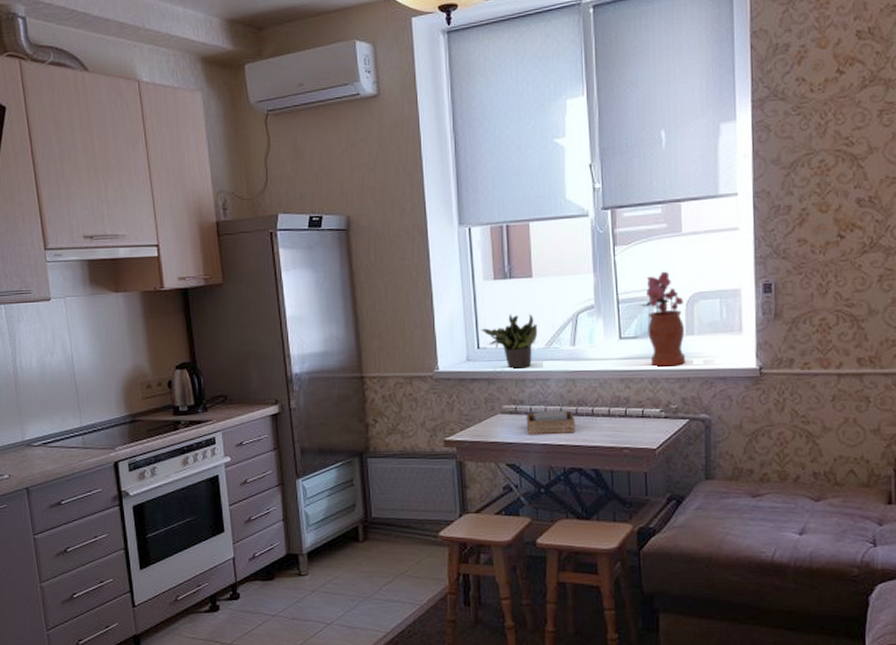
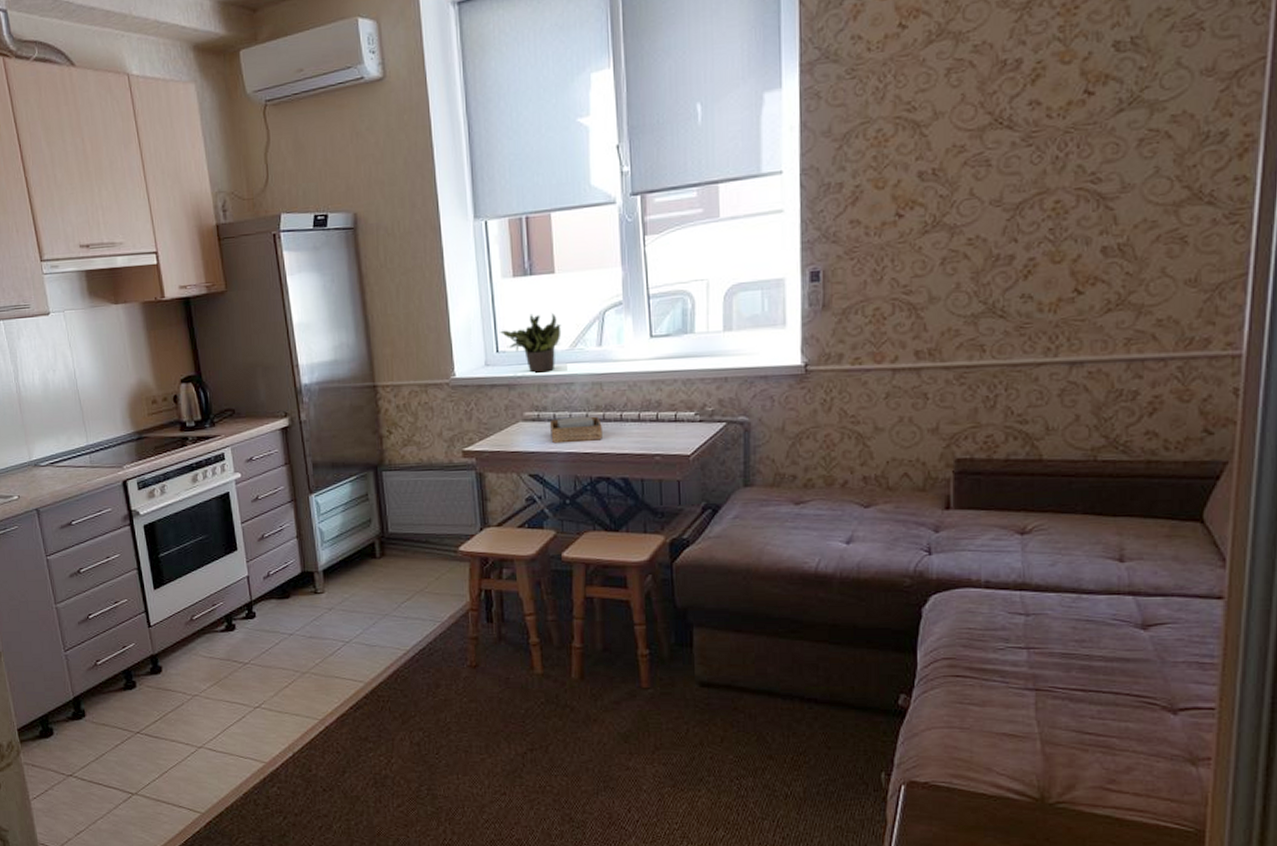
potted flower: present [640,271,686,367] -> none [673,261,724,367]

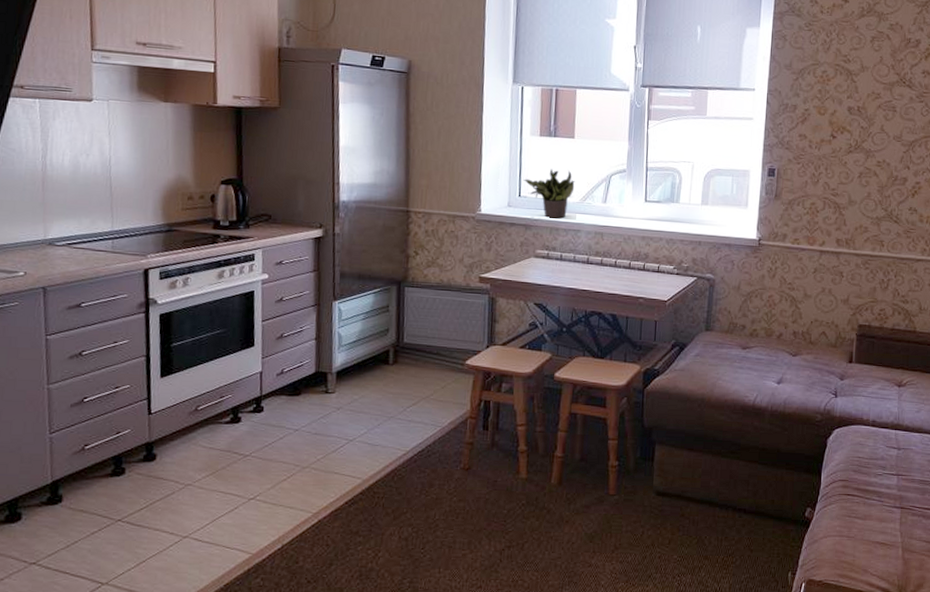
napkin holder: present [549,416,602,444] -> none [556,258,599,281]

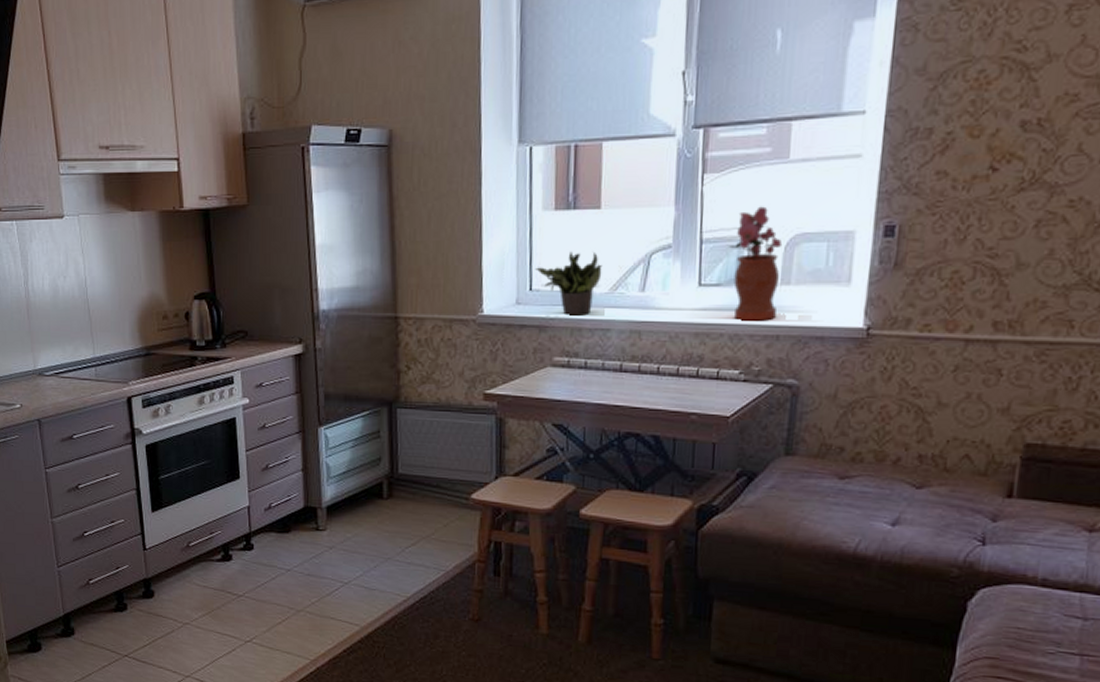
potted flower: none [665,147,703,231] -> present [728,206,783,321]

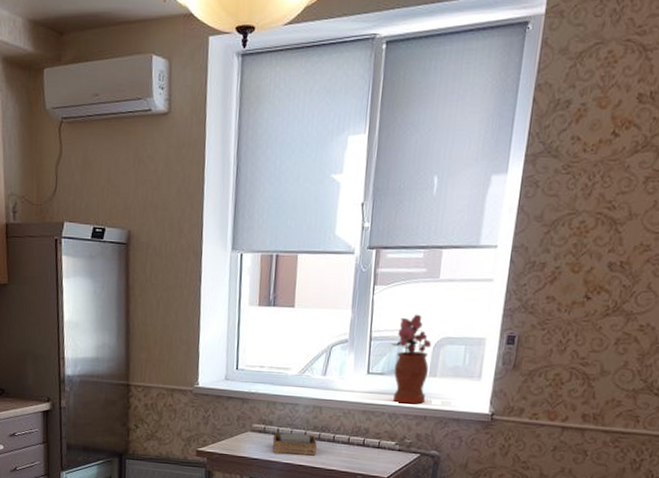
potted plant: present [534,251,602,316] -> none [240,340,294,392]
napkin holder: none [579,366,636,394] -> present [272,433,317,456]

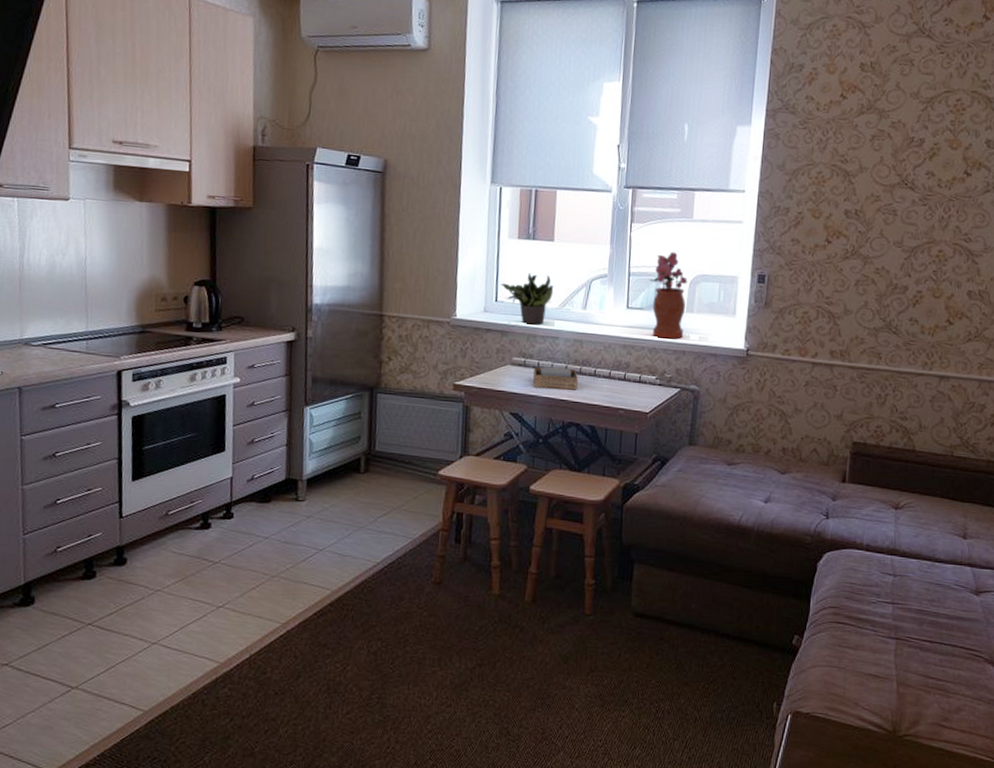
potted plant: none [240,340,294,392] -> present [500,272,554,325]

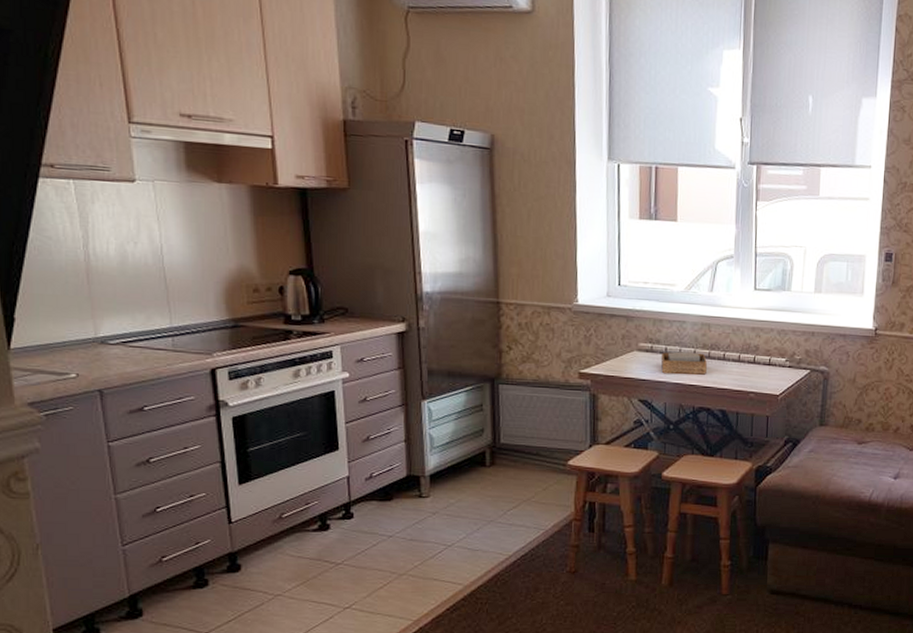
potted plant: present [500,272,554,325] -> none [622,255,679,309]
potted flower: present [648,251,688,339] -> none [776,230,816,321]

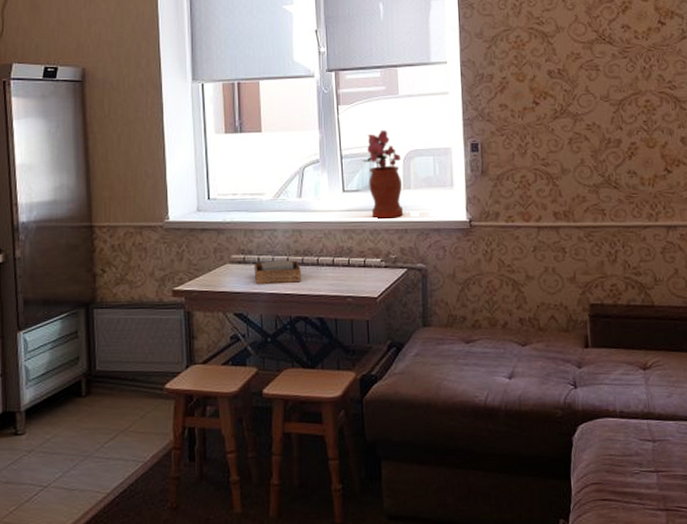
potted flower: none [776,230,816,321] -> present [361,130,404,219]

